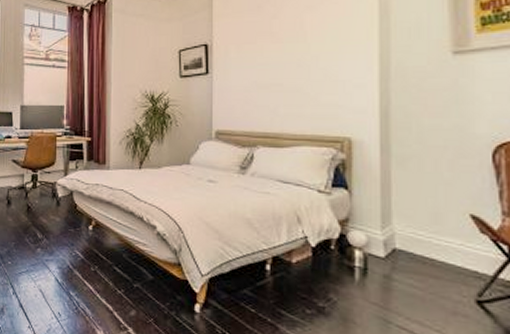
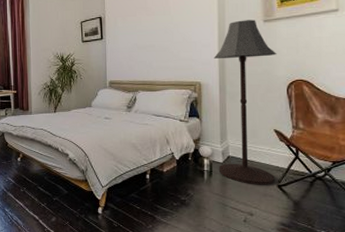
floor lamp: none [371,50,475,299] -> present [213,20,277,185]

